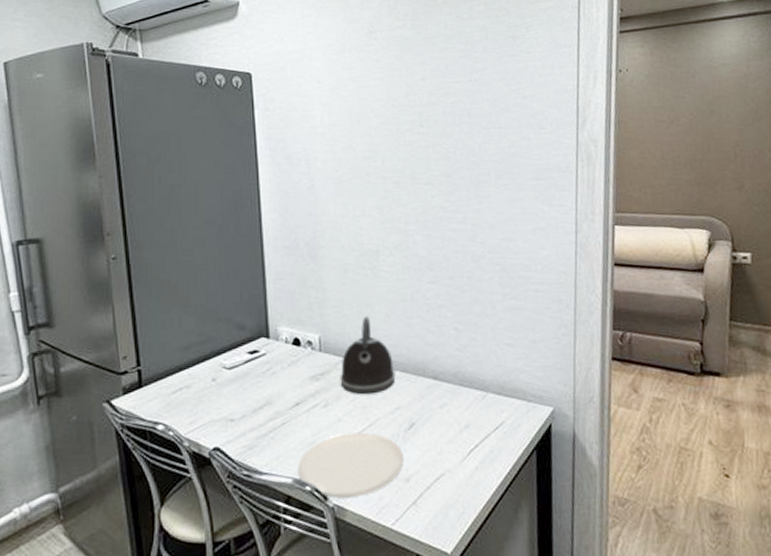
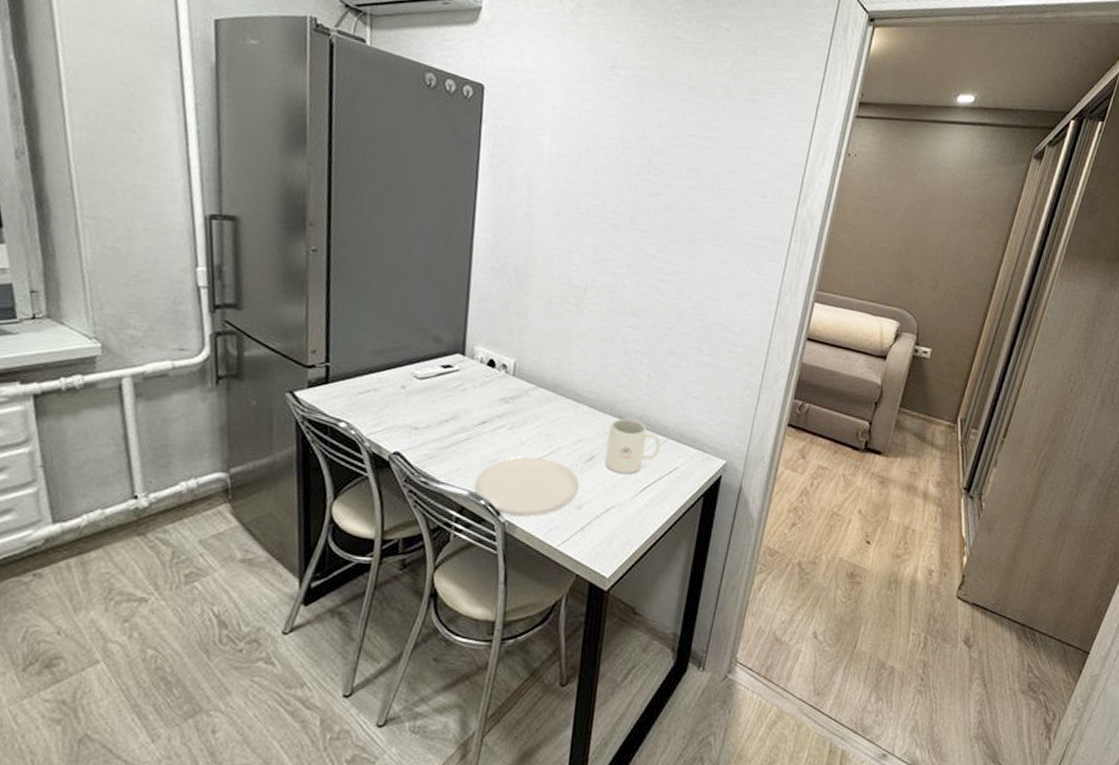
kettle: present [340,316,396,395] -> none [529,349,584,424]
mug: none [424,377,482,438] -> present [605,418,661,475]

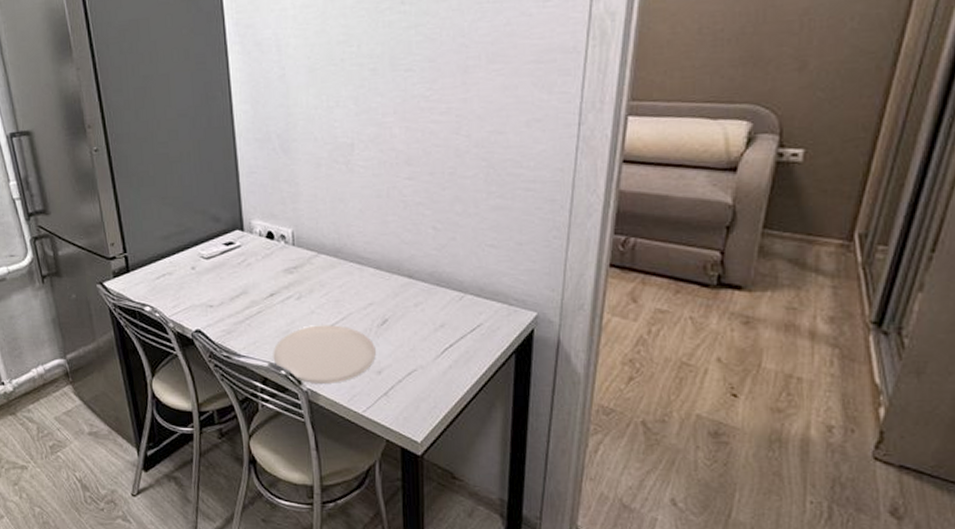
mug: present [605,418,661,475] -> none [398,276,459,336]

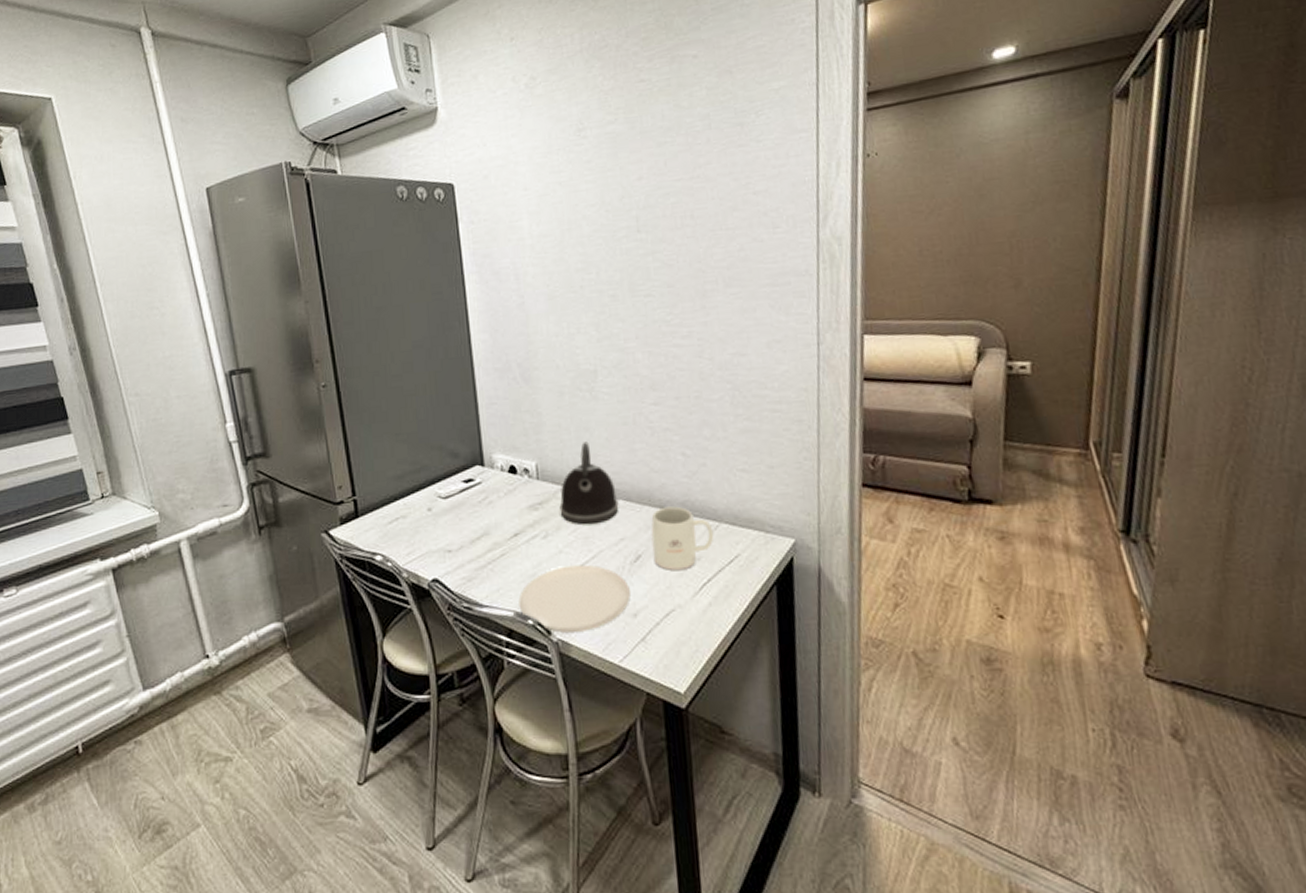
kettle: none [313,212,369,289] -> present [559,441,619,525]
mug: none [398,276,459,336] -> present [651,506,714,571]

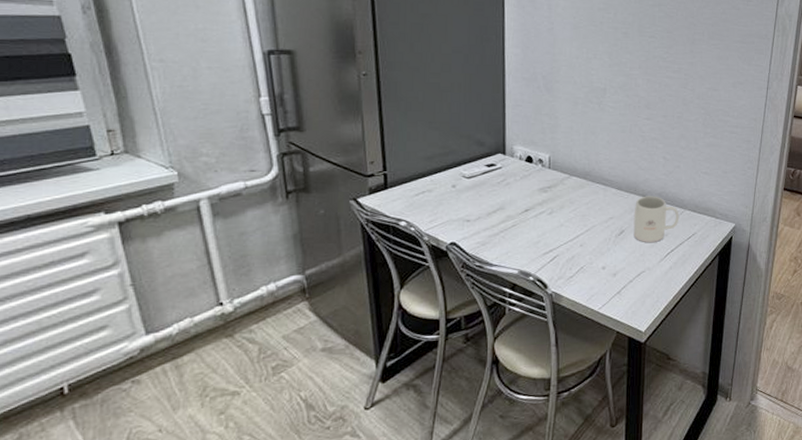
plate: present [518,564,630,633] -> none [523,236,613,287]
kettle: present [559,441,619,525] -> none [565,142,612,206]

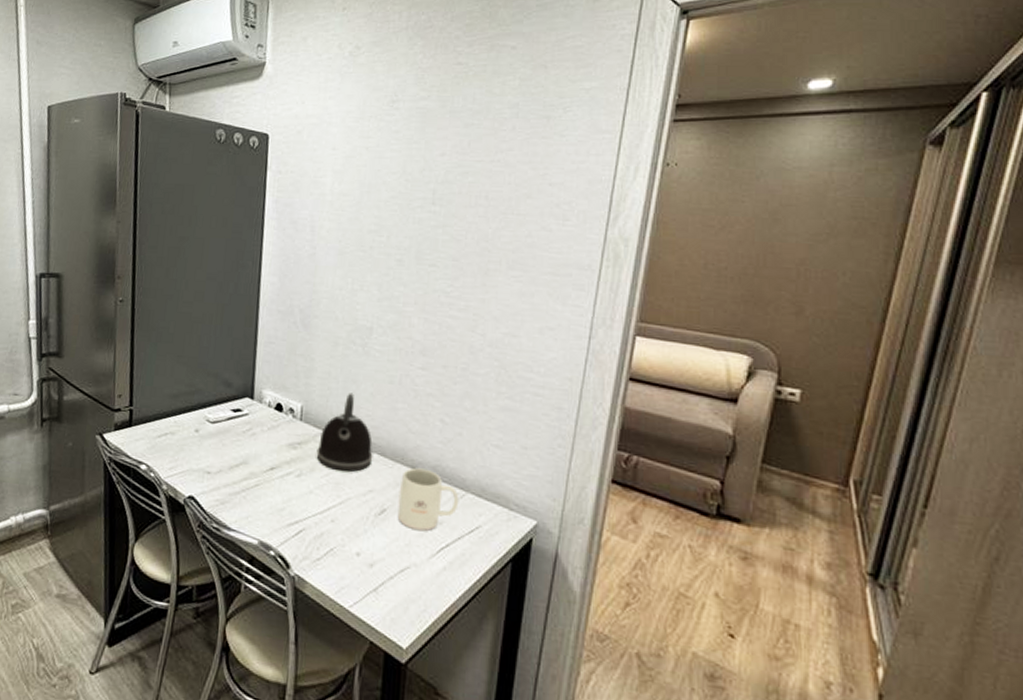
kettle: none [565,142,612,206] -> present [316,393,373,472]

